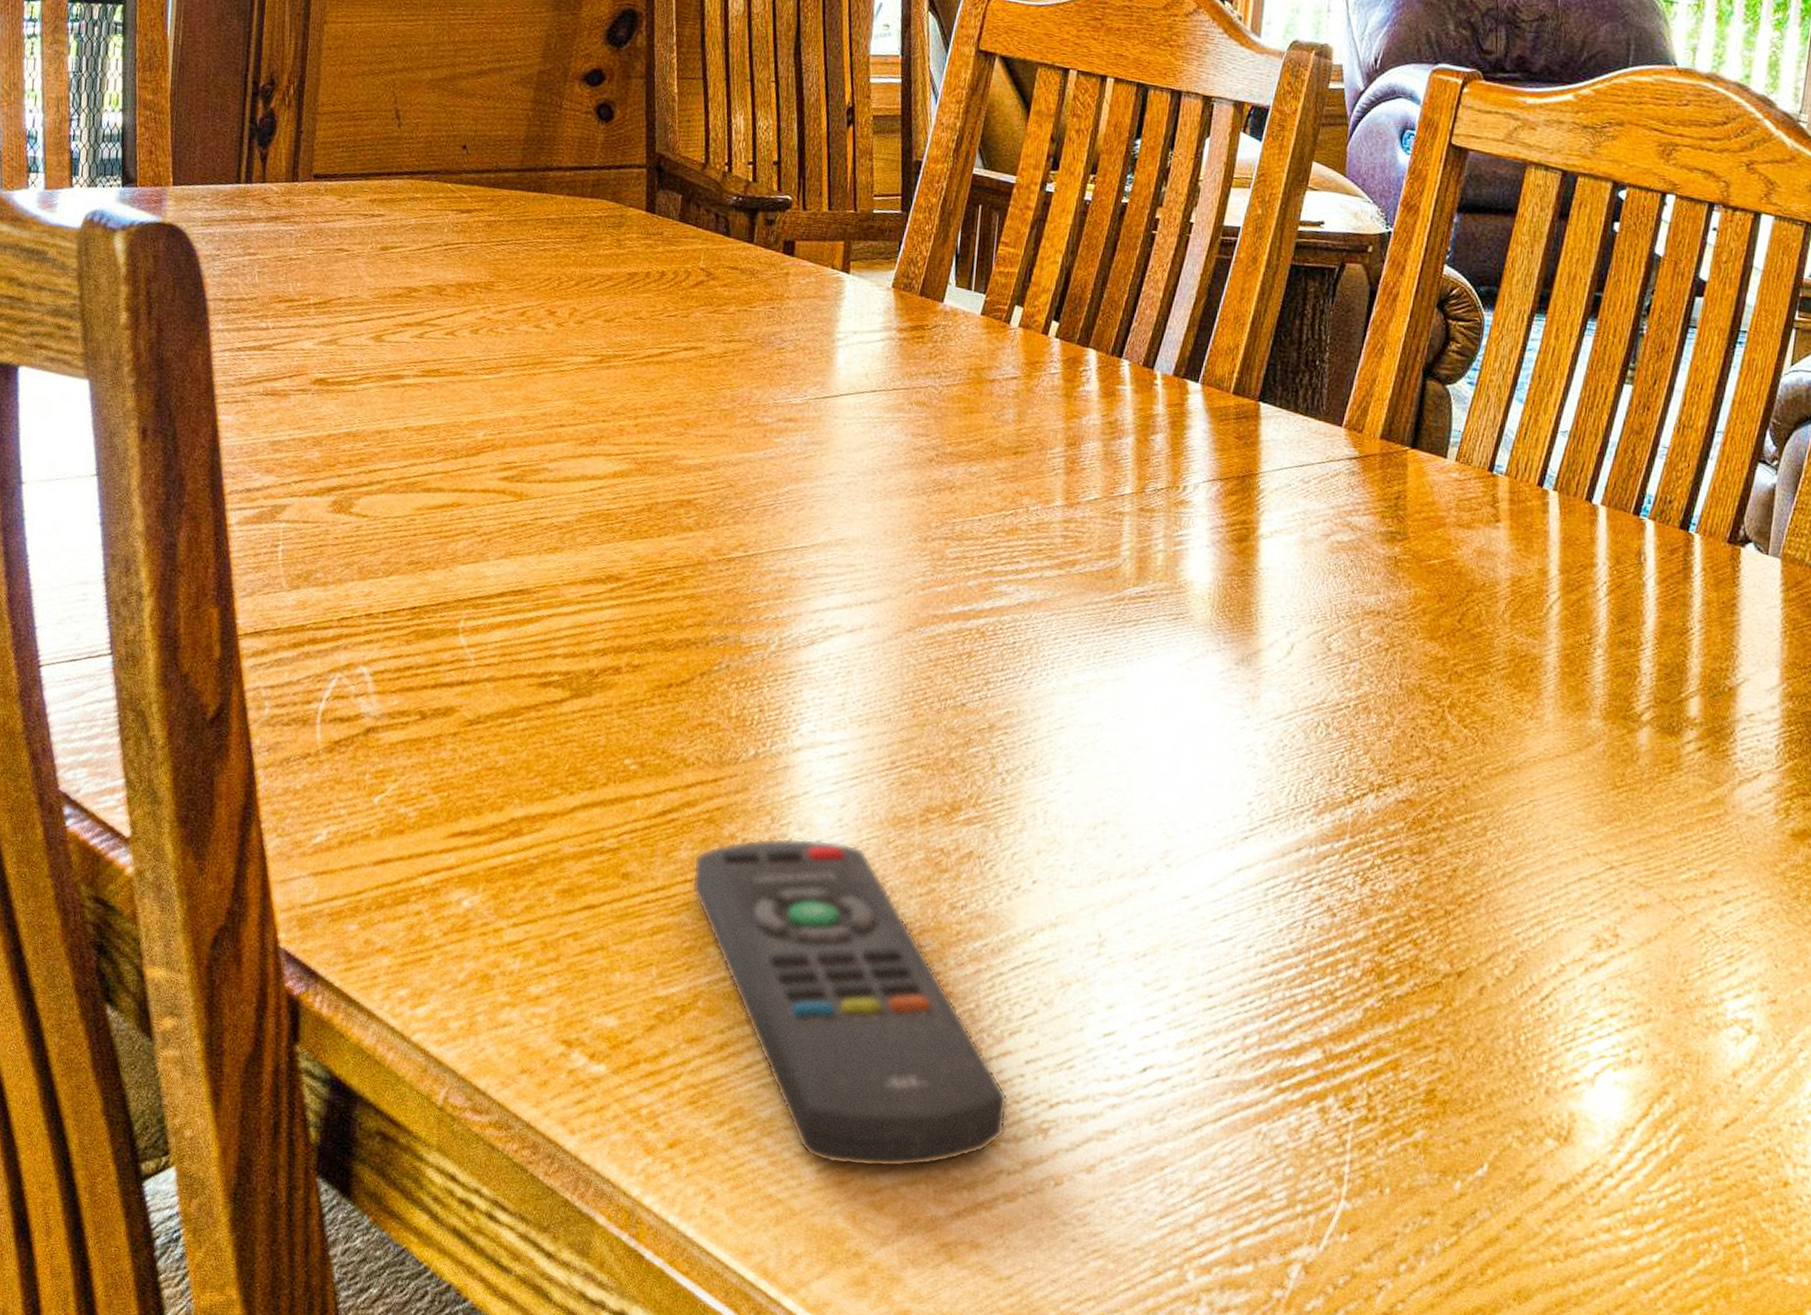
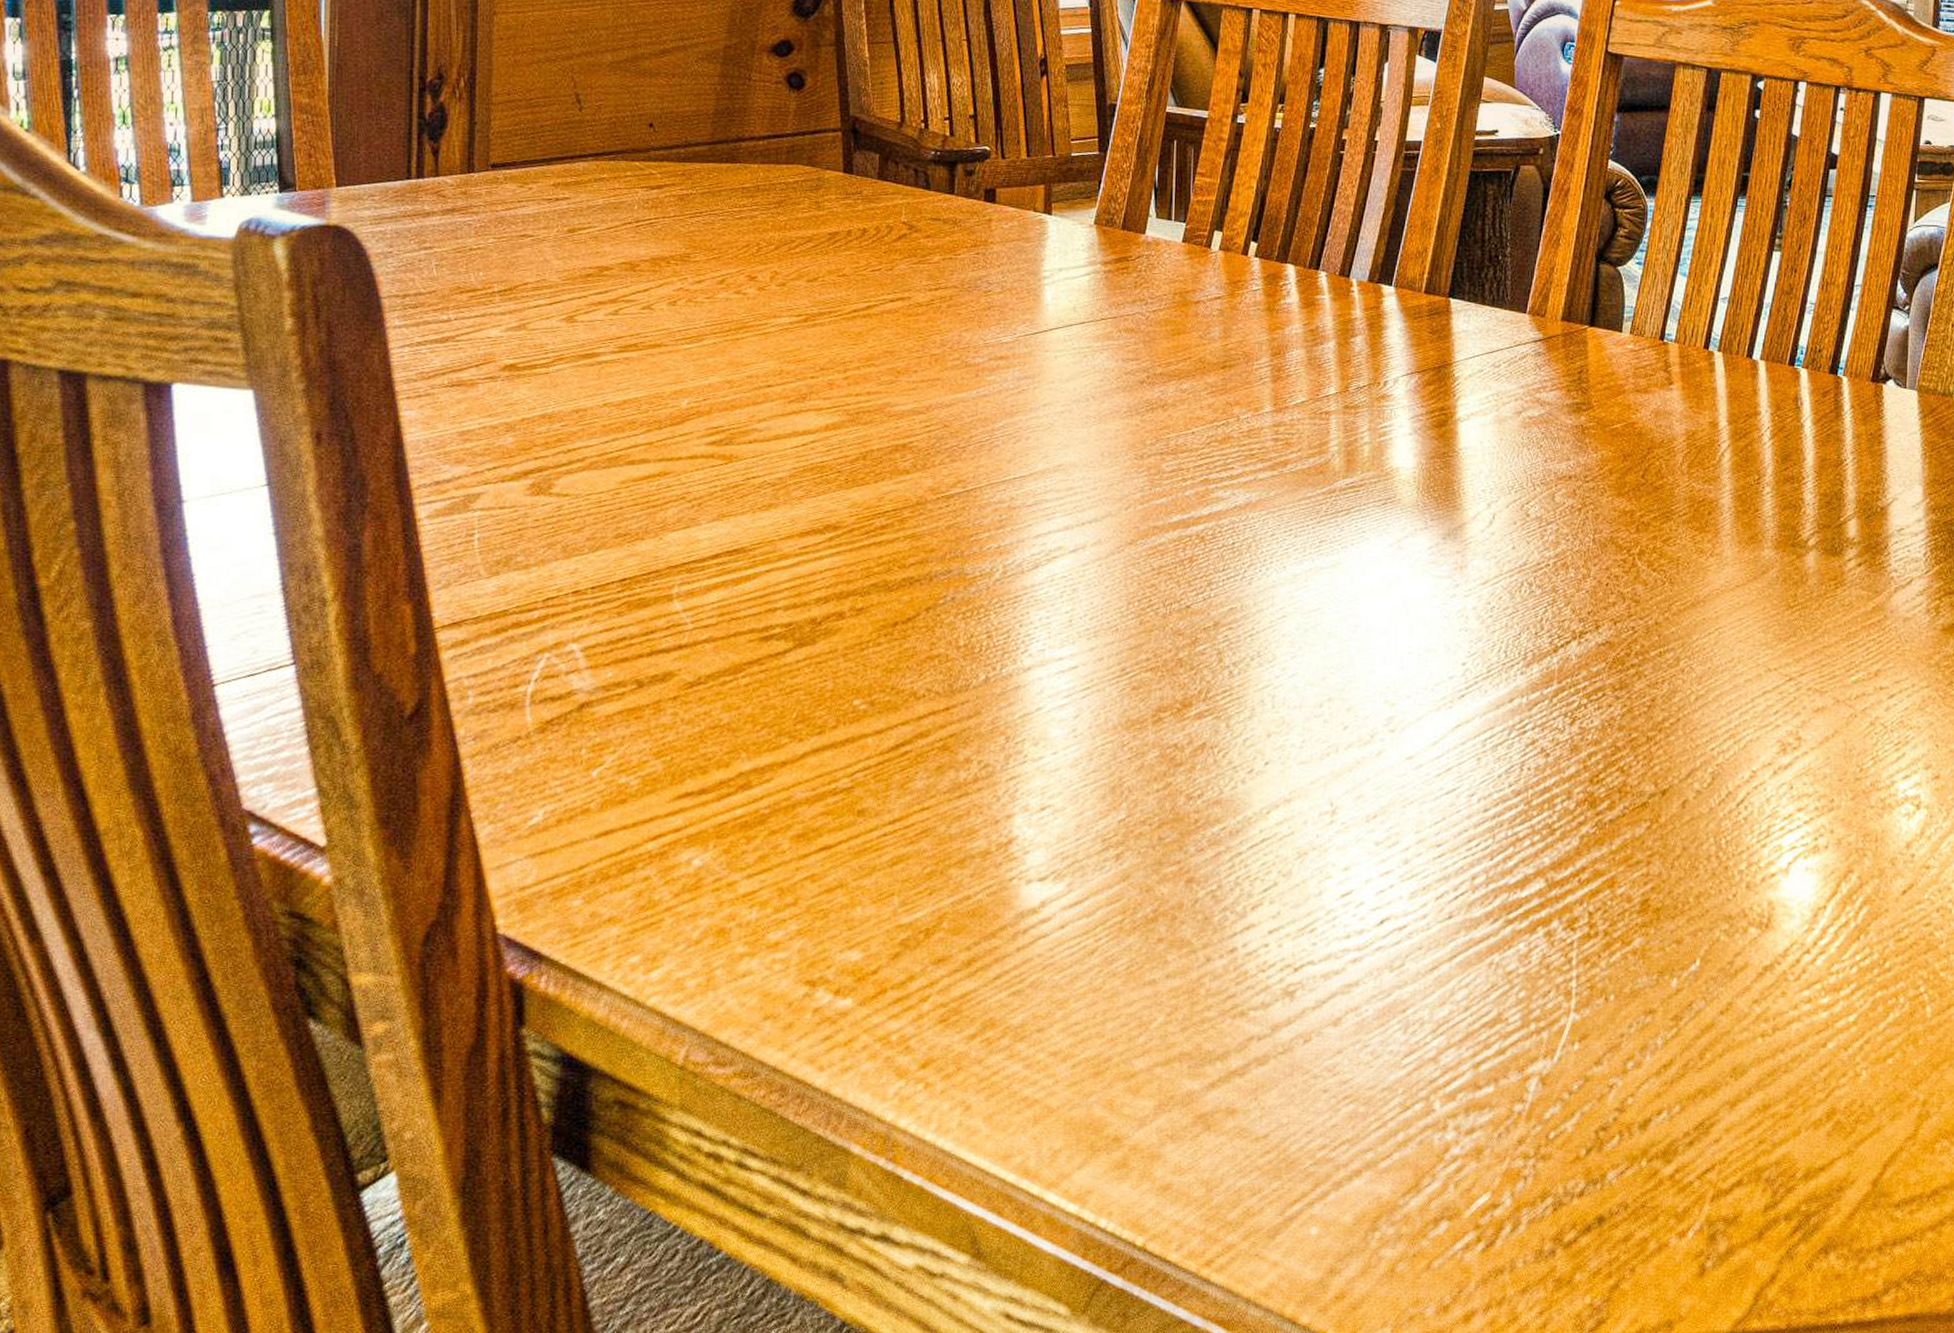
remote control: present [691,837,1009,1168] -> none [929,751,1254,1057]

